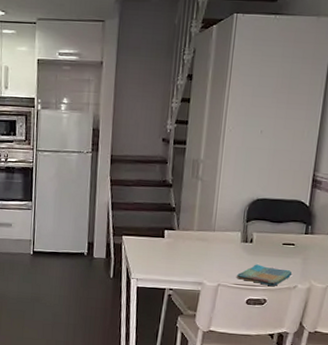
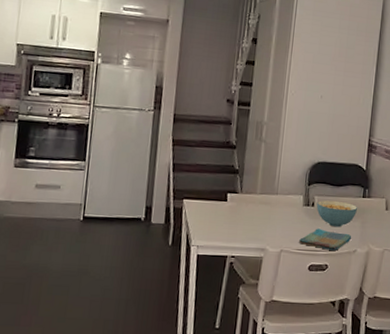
cereal bowl: none [255,236,300,264] -> present [317,200,358,228]

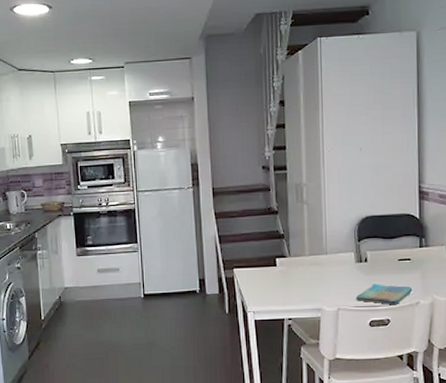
cereal bowl: present [317,200,358,228] -> none [370,253,416,281]

